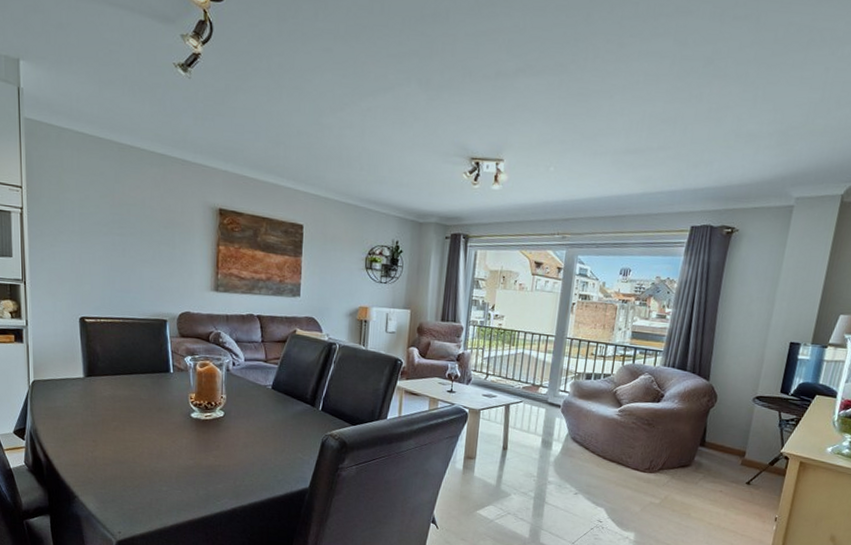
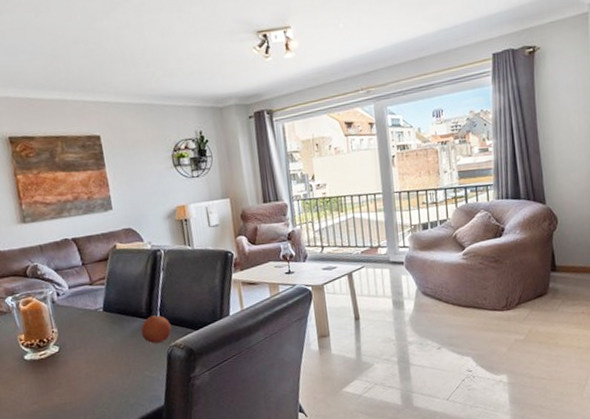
fruit: none [301,403,331,430] -> present [141,315,172,344]

